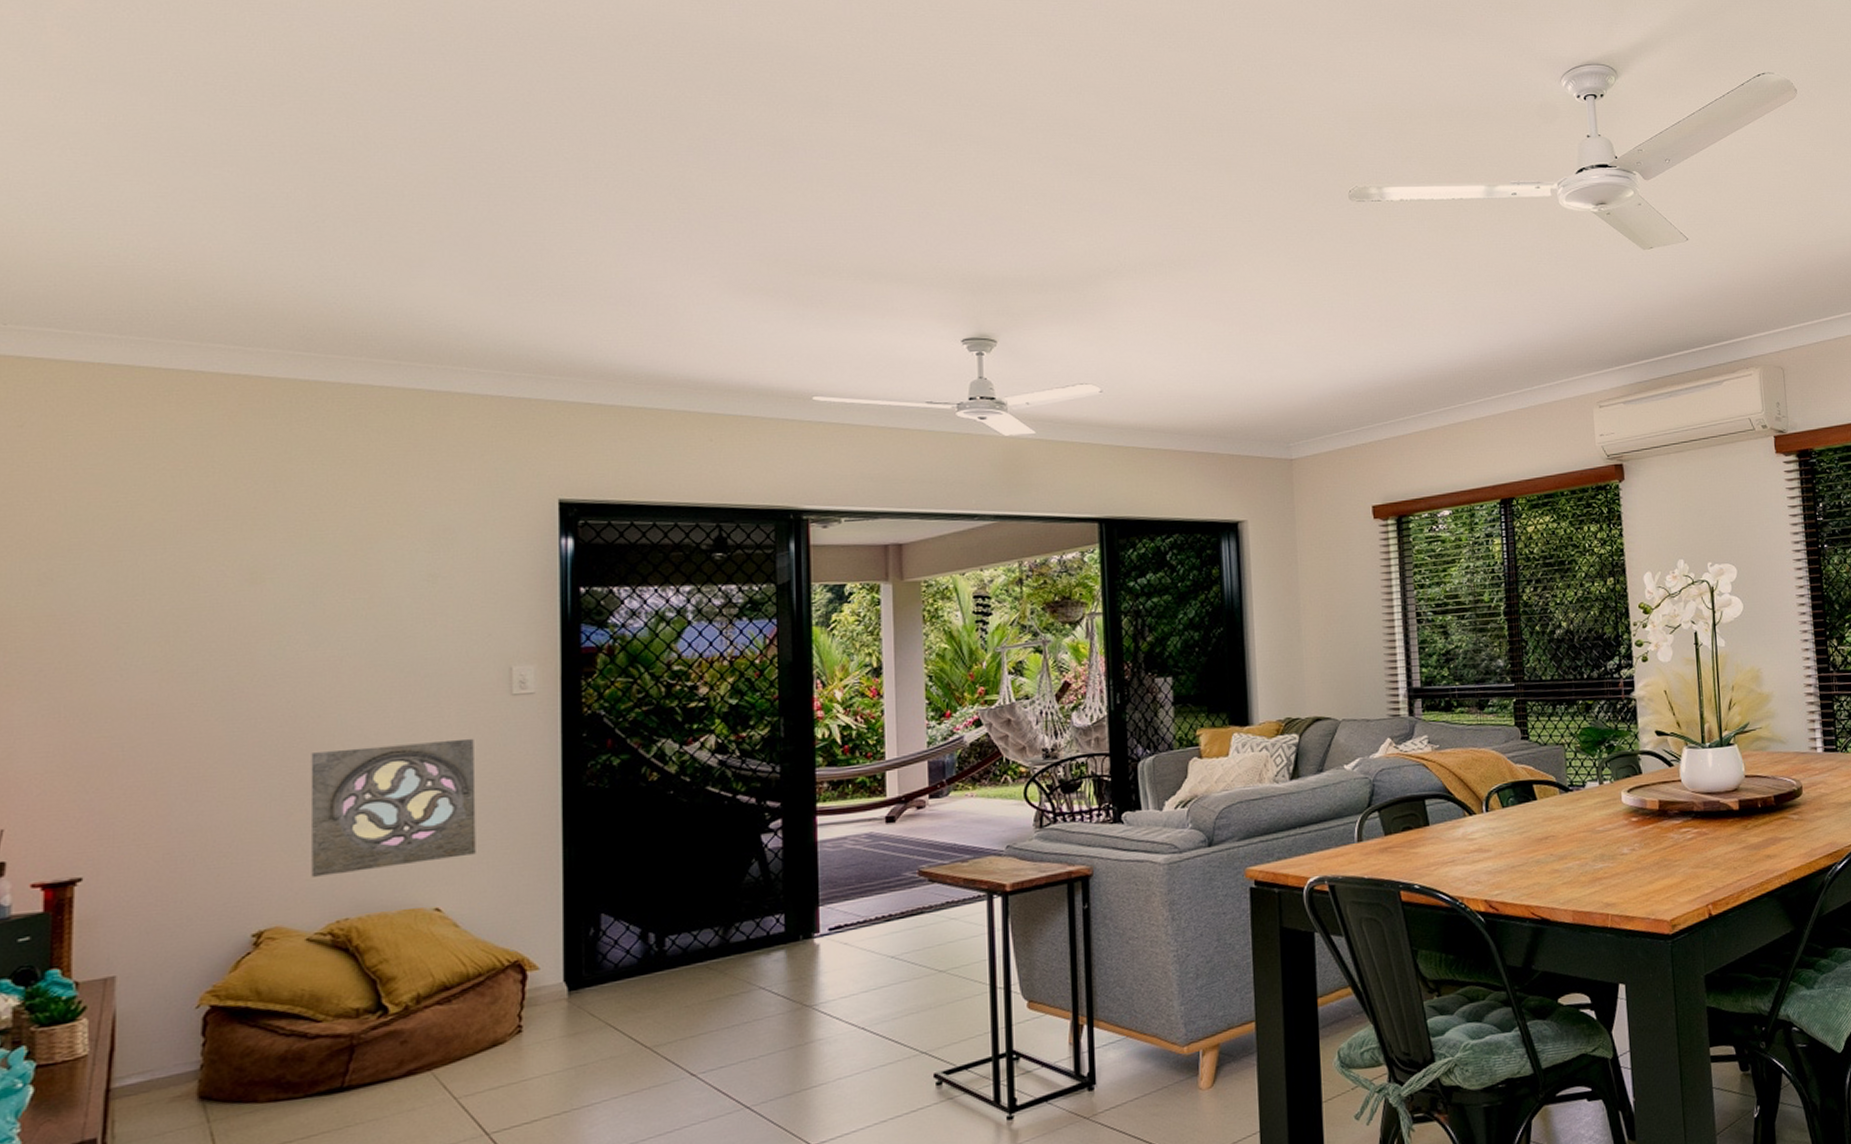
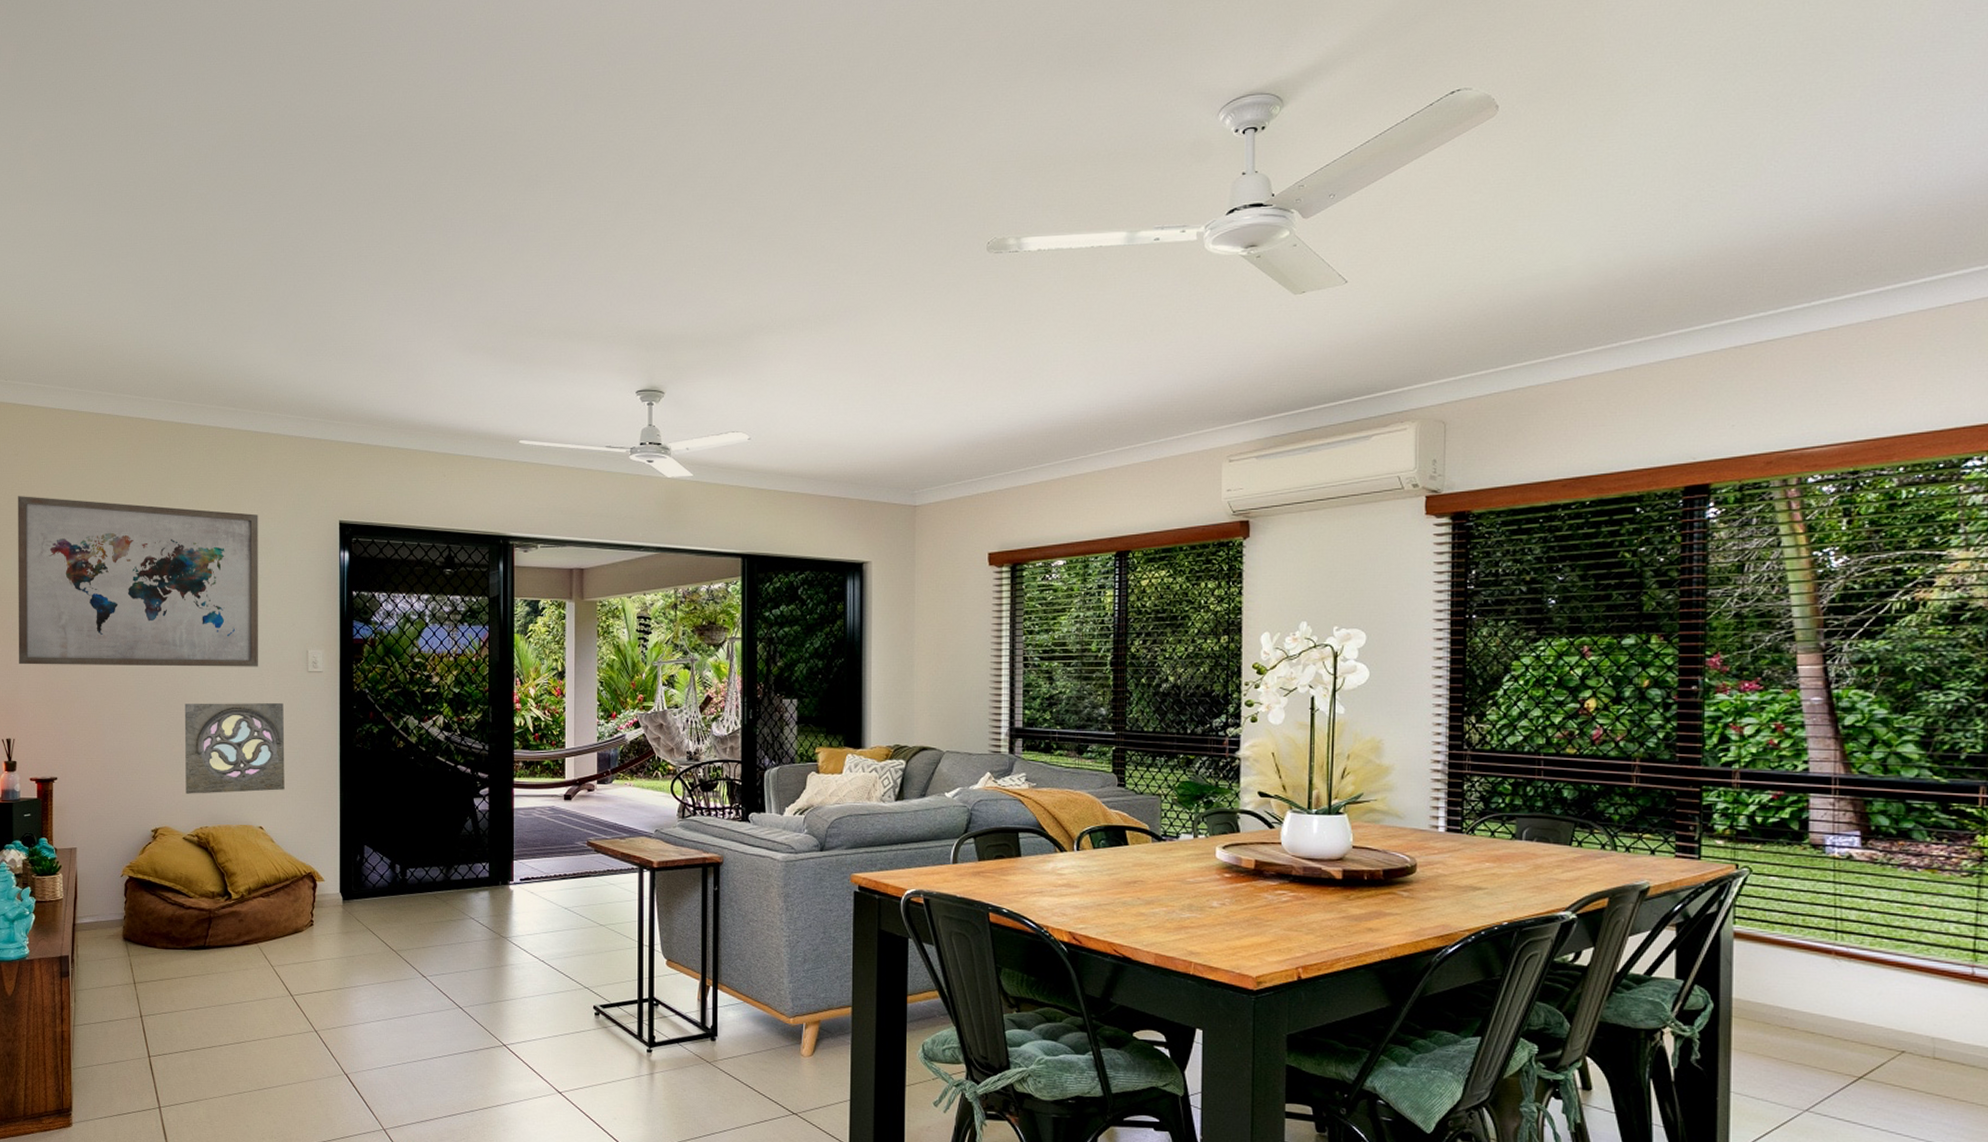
wall art: none [14,482,434,721] -> present [18,496,258,667]

